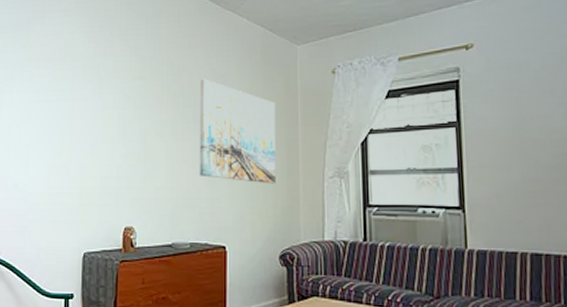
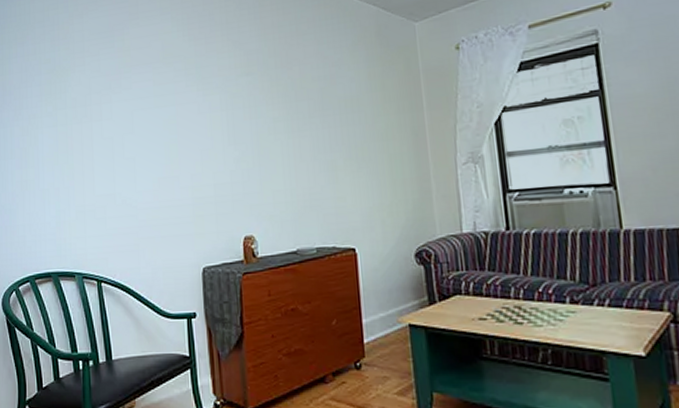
wall art: present [199,78,276,184] -> none [312,68,404,177]

